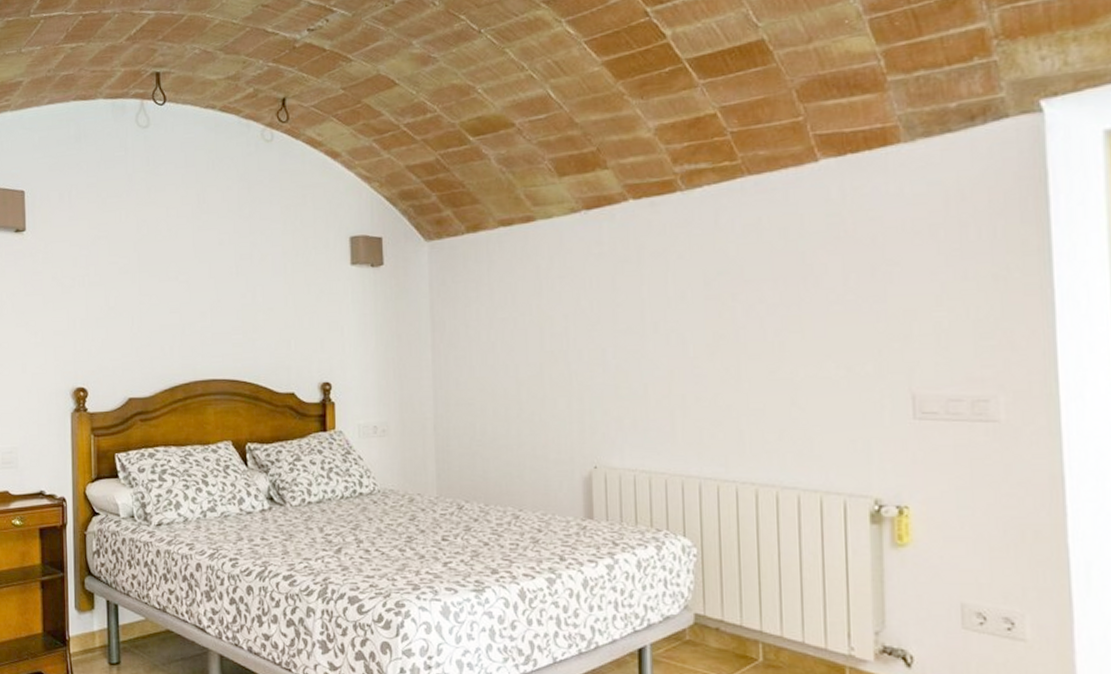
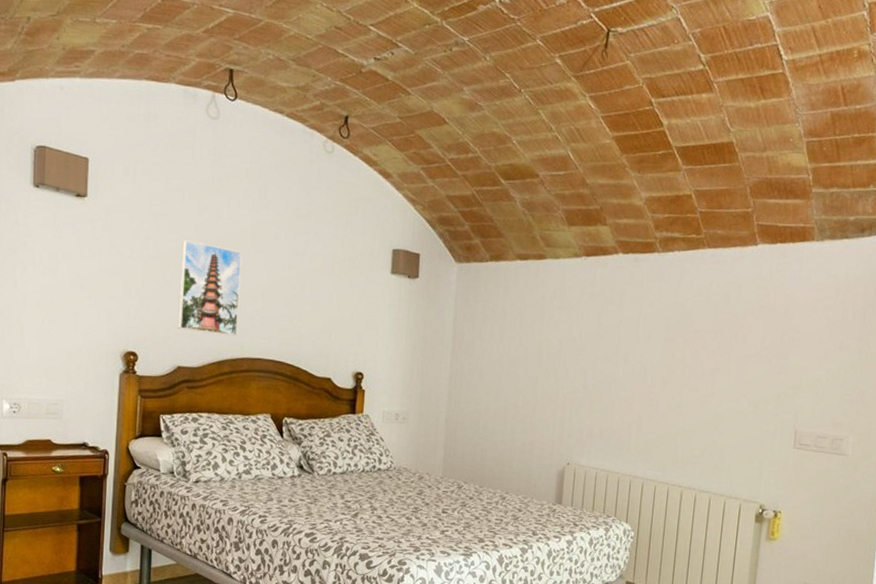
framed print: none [123,259,188,358] -> present [177,239,242,337]

